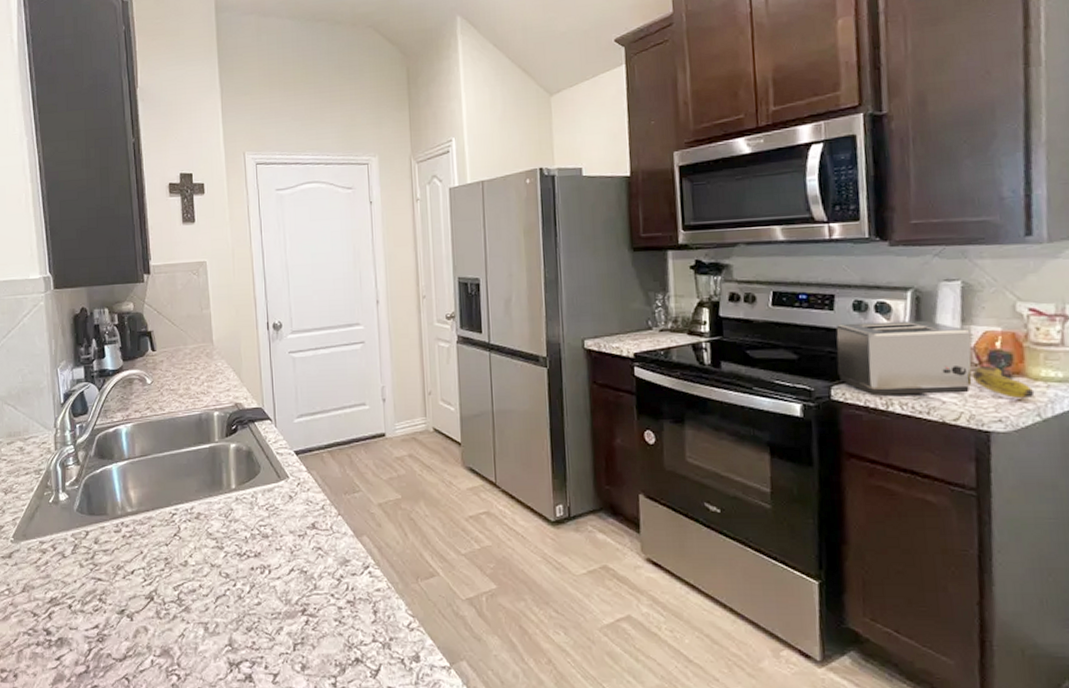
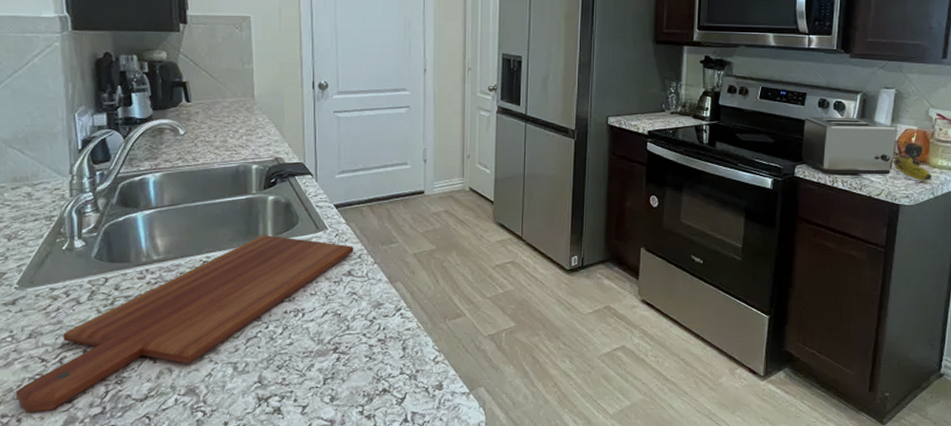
cutting board: none [12,485,317,669] -> present [15,235,354,413]

